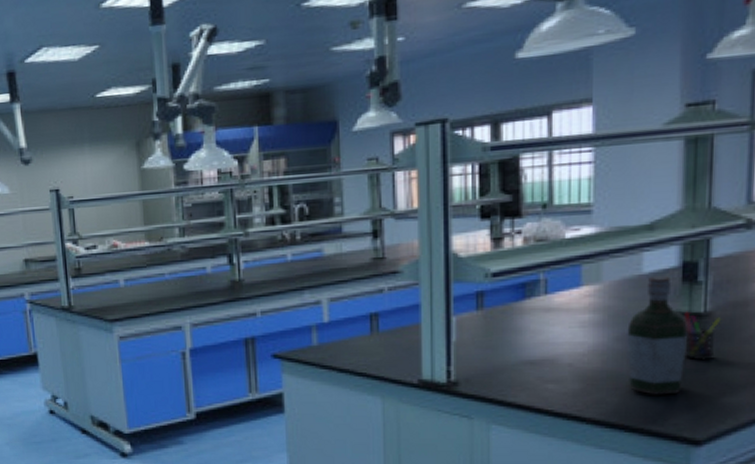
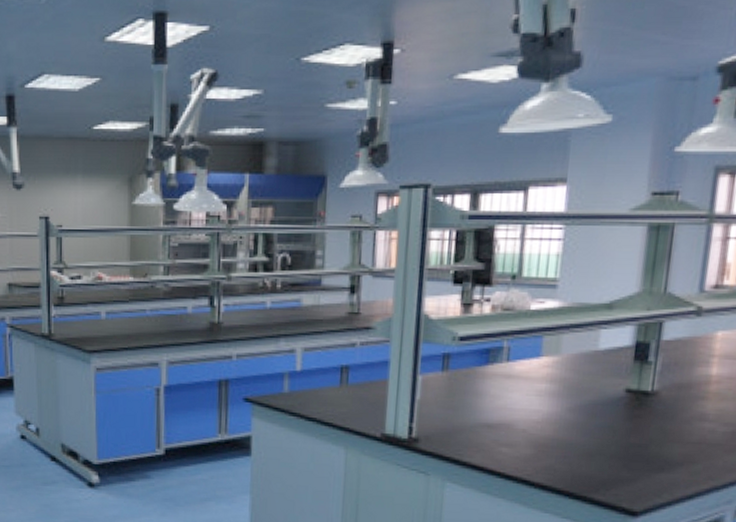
bottle: present [627,276,687,395] -> none [576,353,636,466]
pen holder: present [684,311,722,360] -> none [630,389,667,436]

